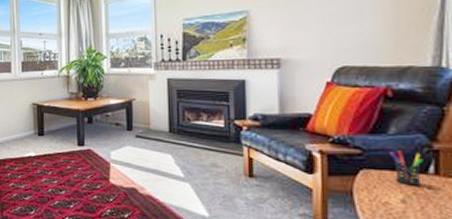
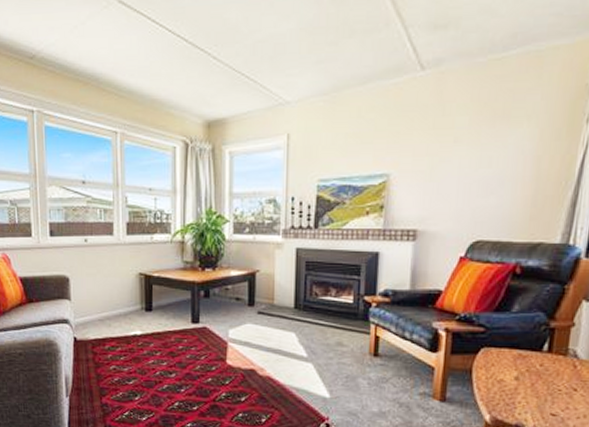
pen holder: present [389,151,423,186] -> none [510,329,540,364]

